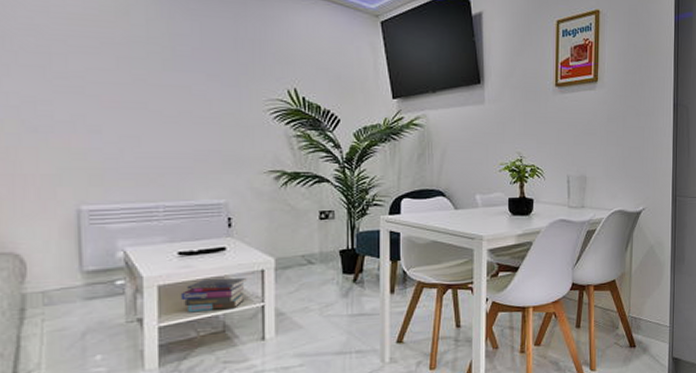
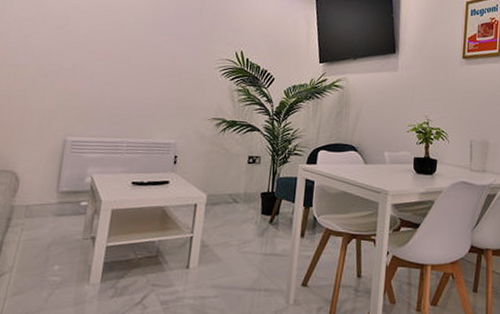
books: present [180,278,247,313] -> none [127,207,182,237]

